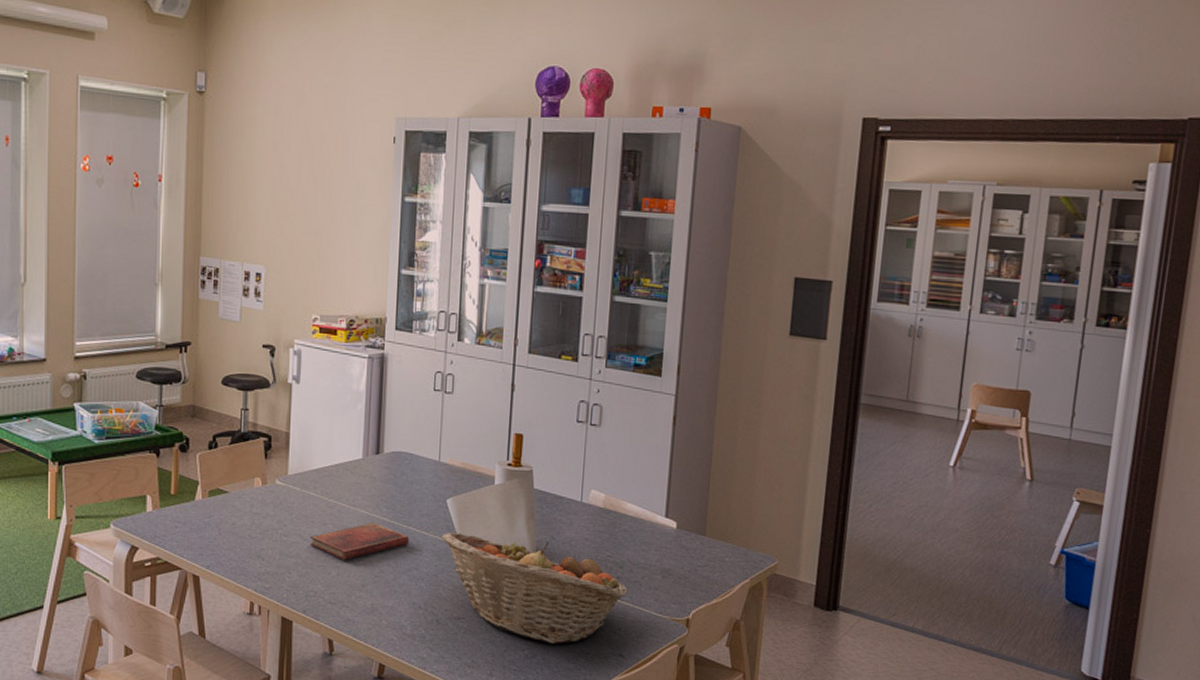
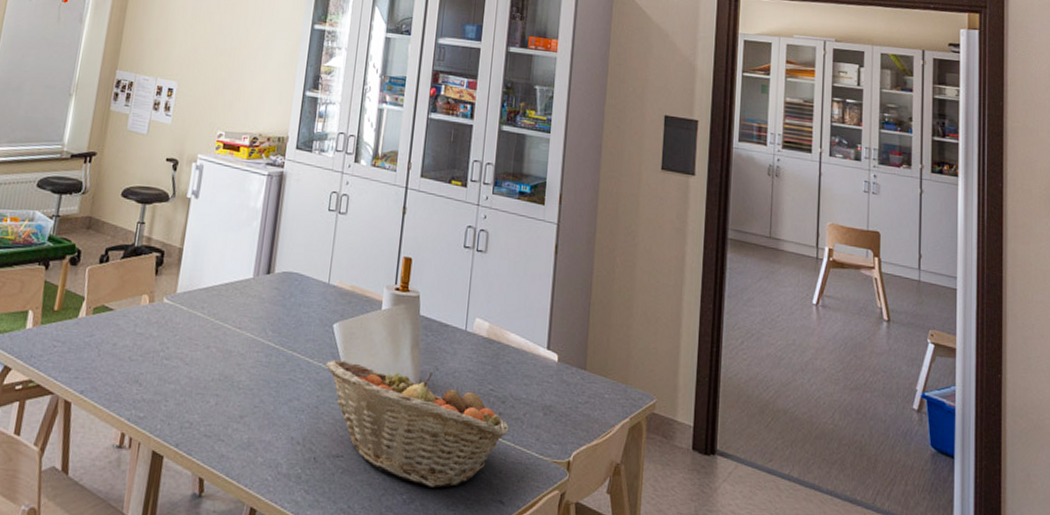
diary: present [310,523,410,561] -> none [191,347,293,389]

